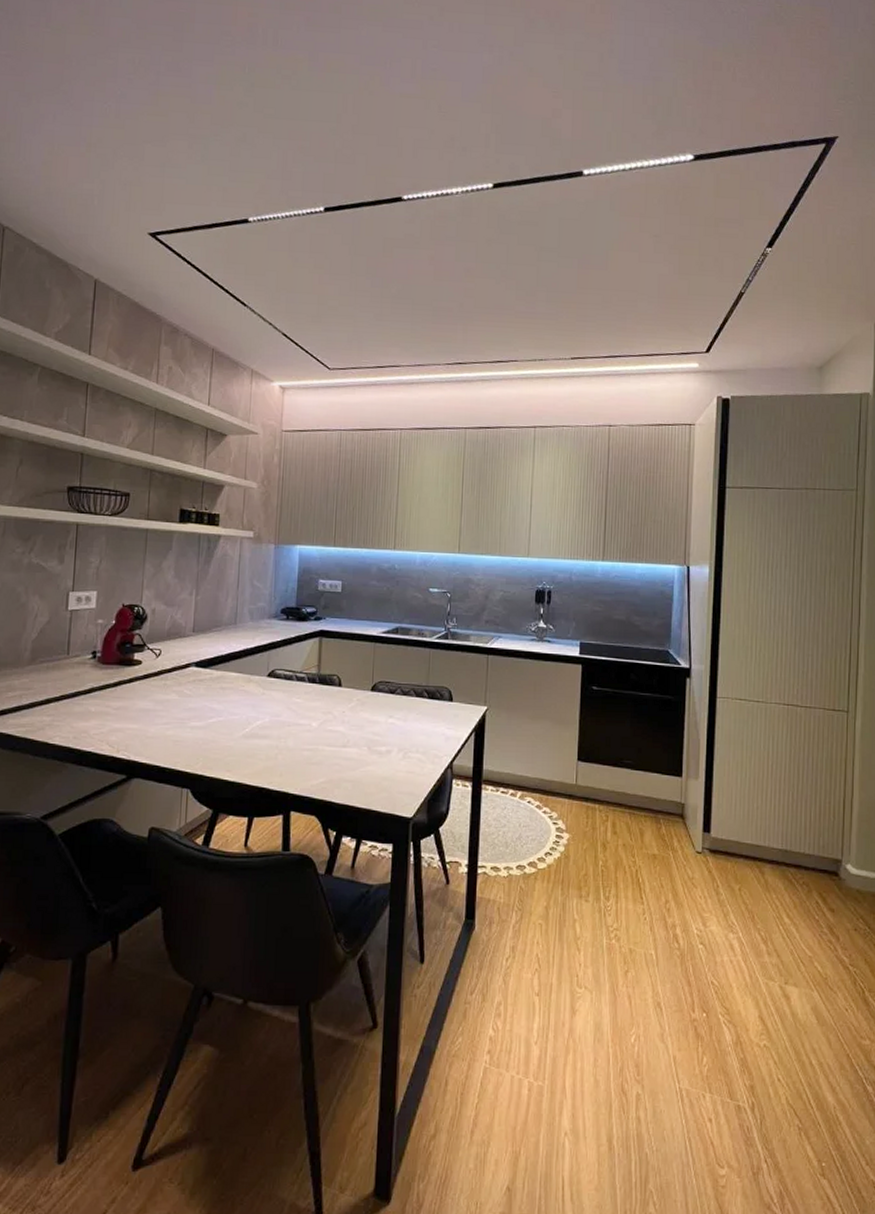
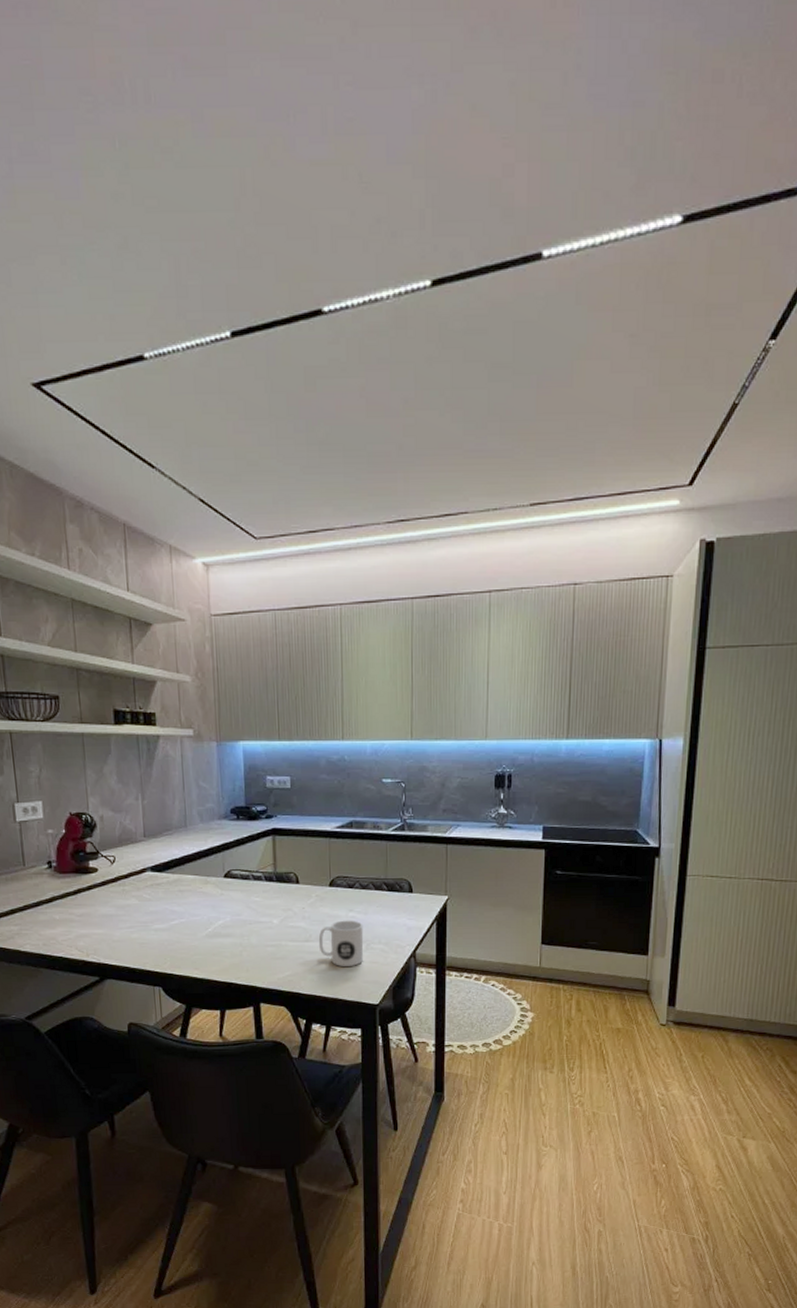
mug: none [355,726,402,775] -> present [318,920,364,966]

